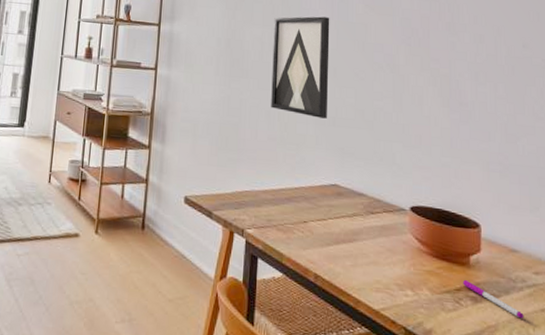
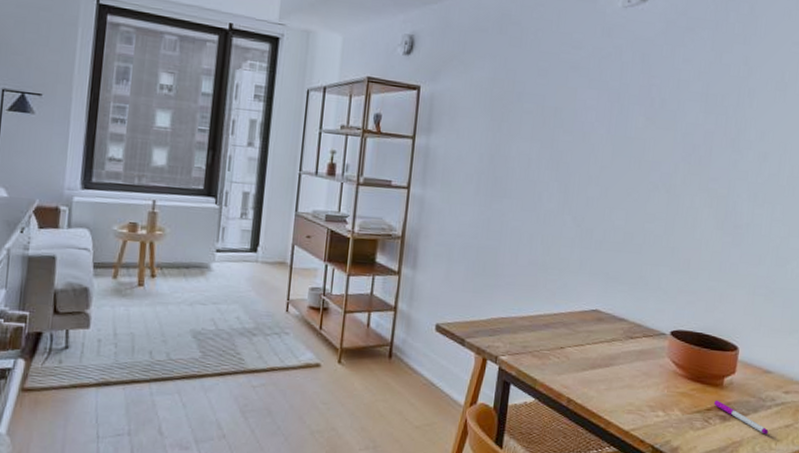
wall art: present [271,16,330,119] -> none [534,130,606,242]

